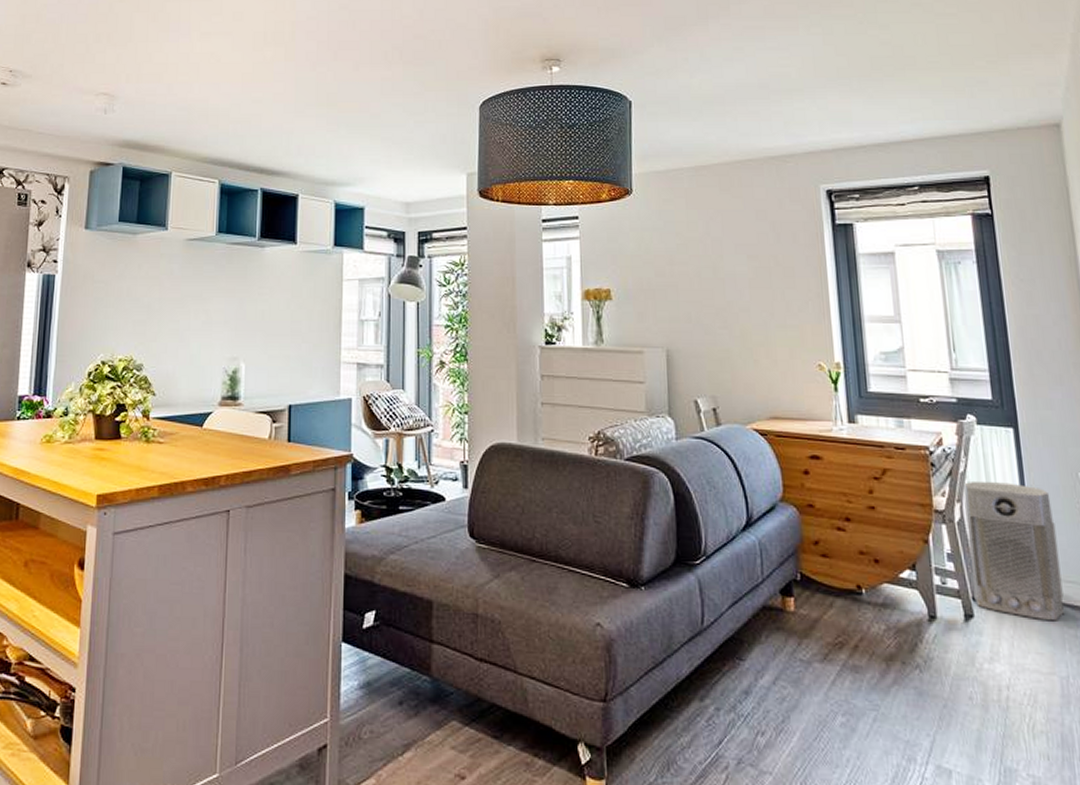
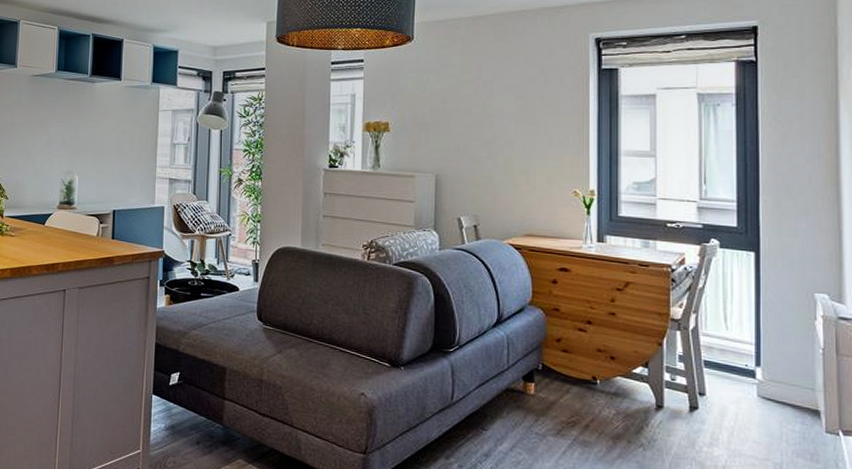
air purifier: present [964,480,1064,621] -> none [700,295,786,417]

